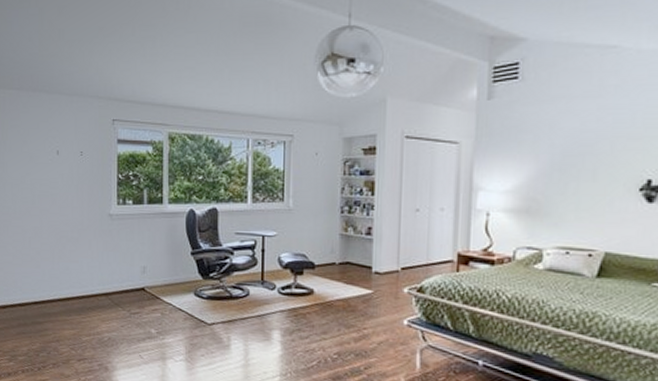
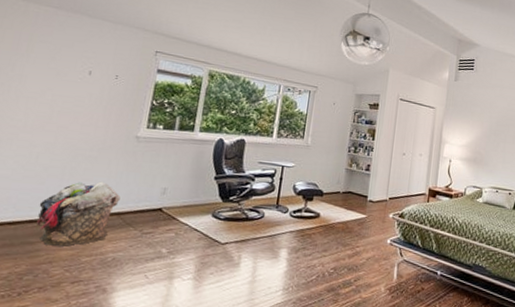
laundry basket: none [39,262,105,327] -> present [37,181,120,247]

